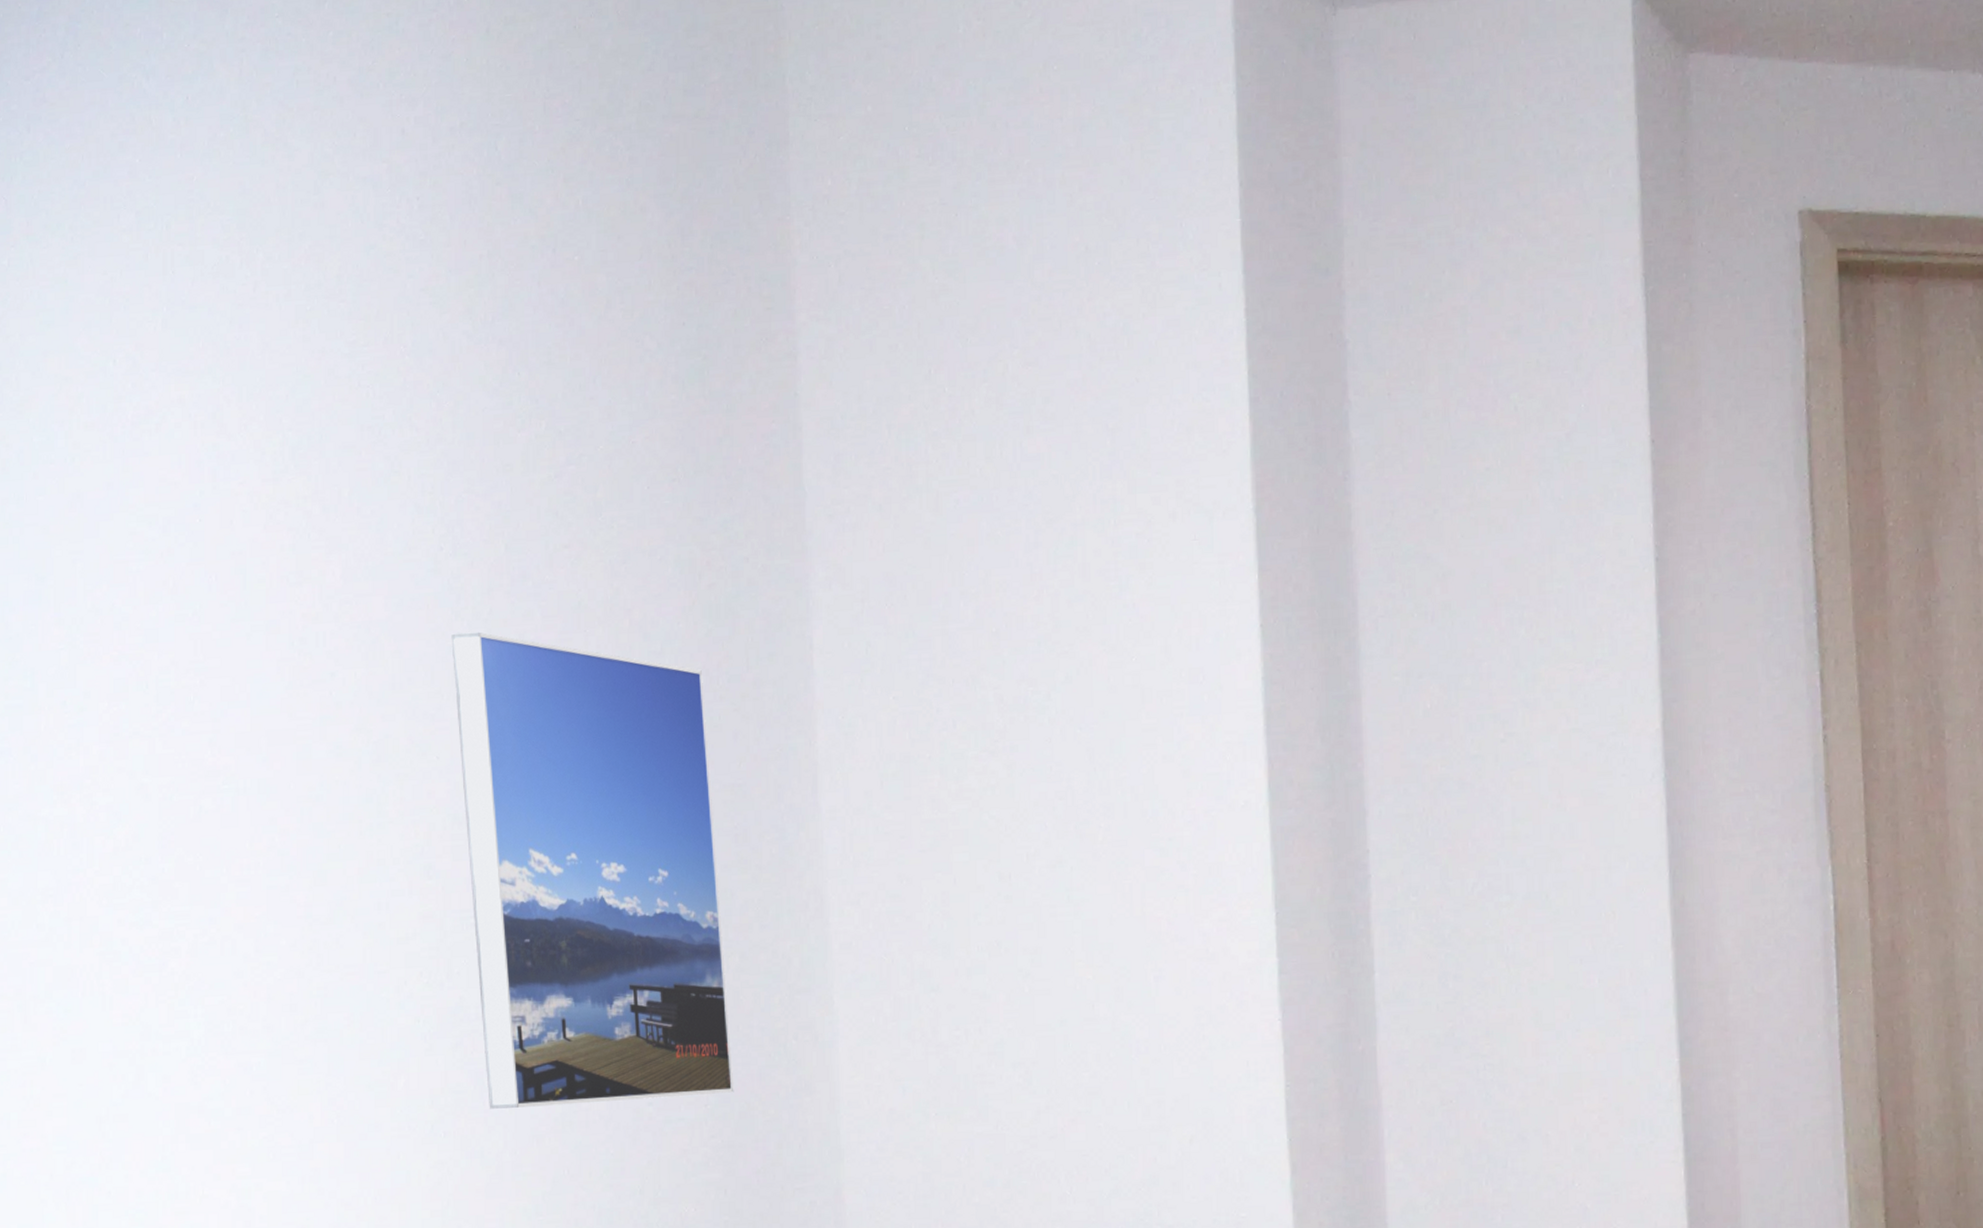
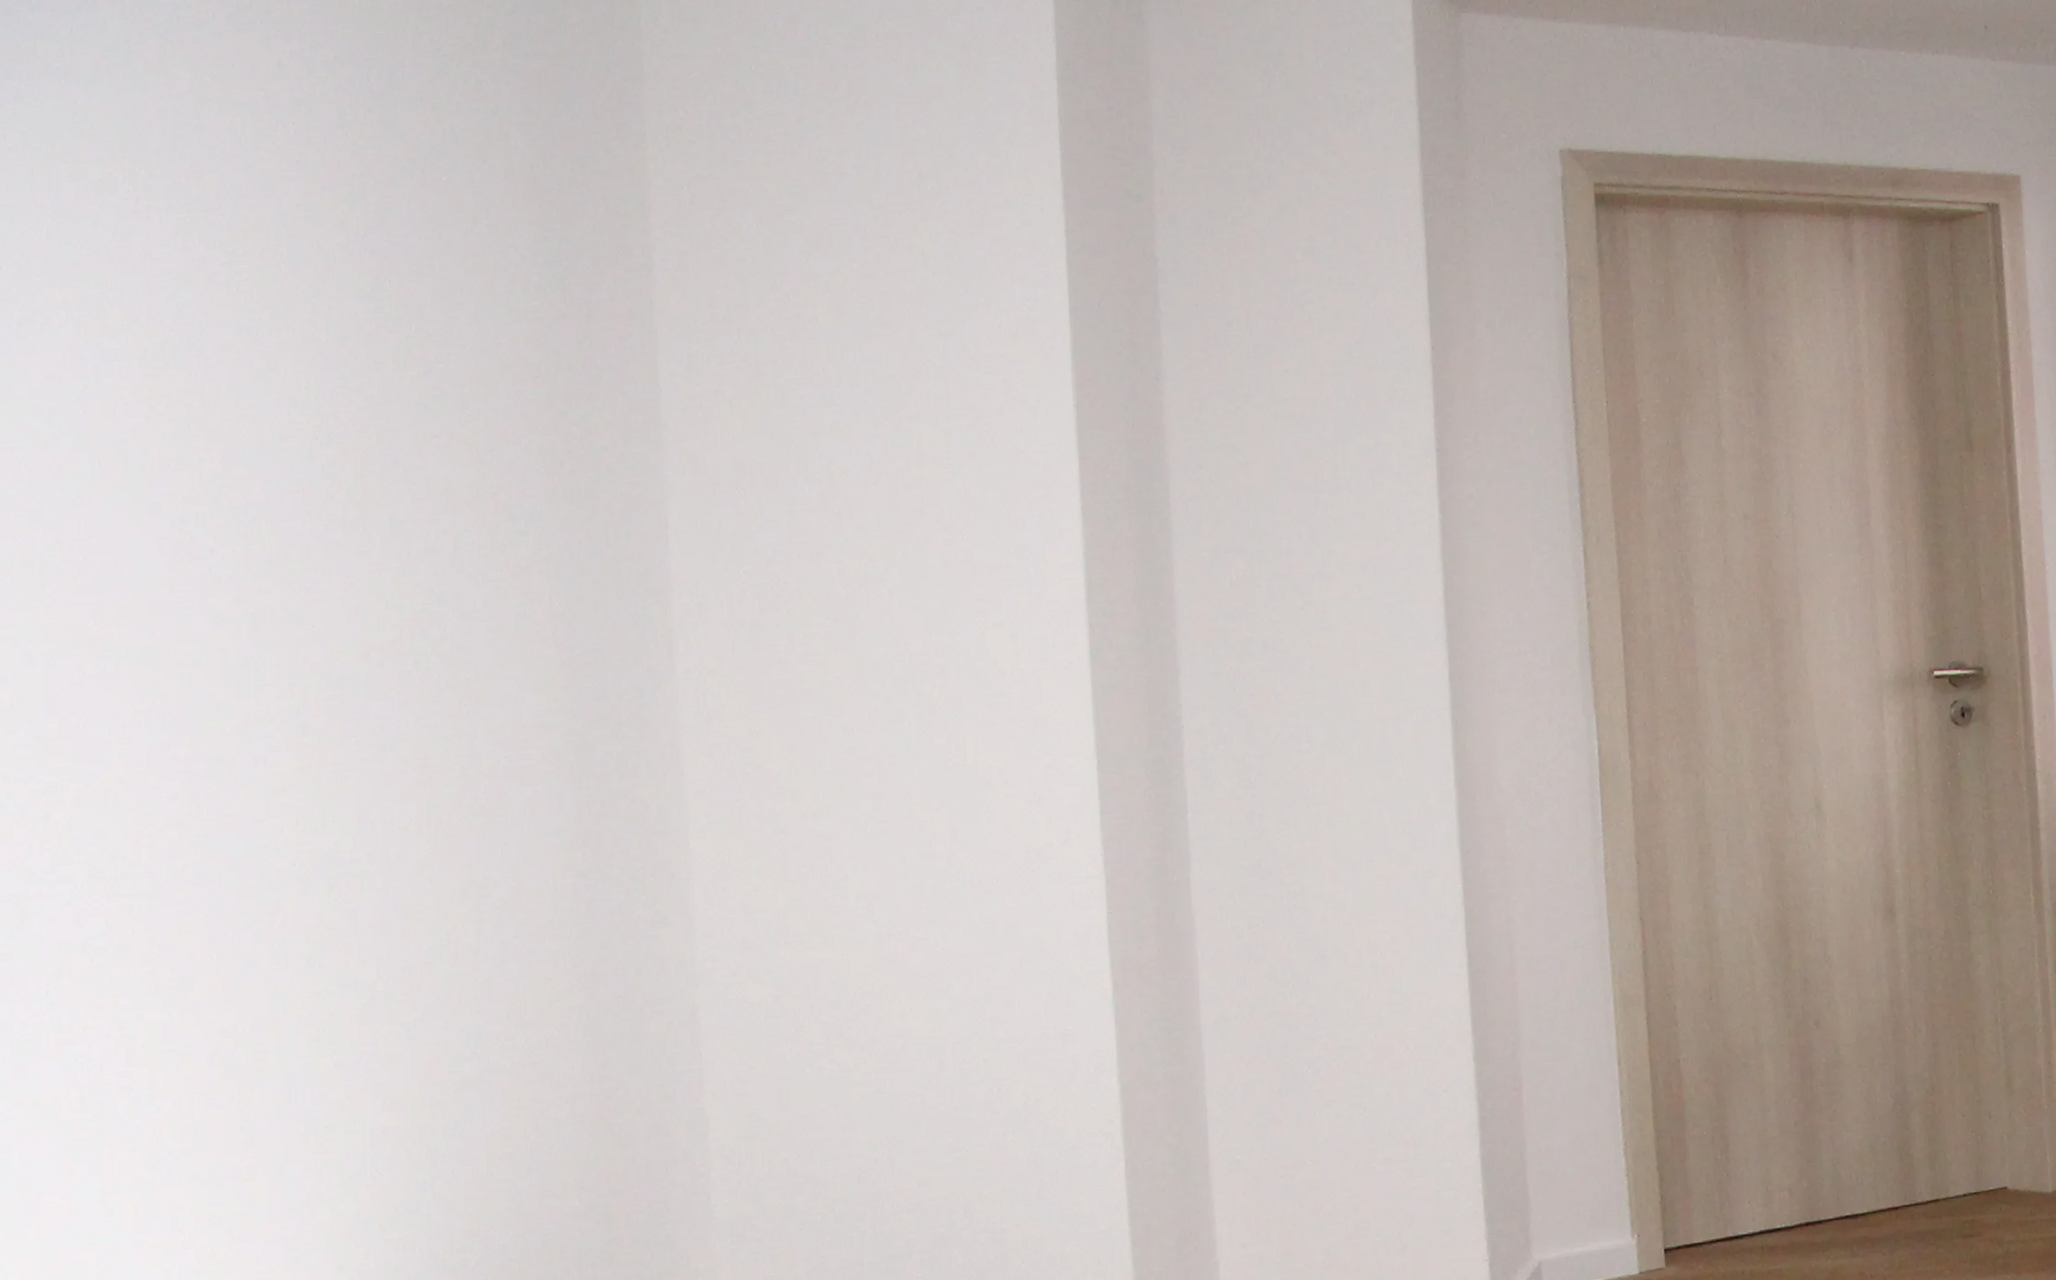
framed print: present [451,632,734,1109] -> none [326,513,596,944]

